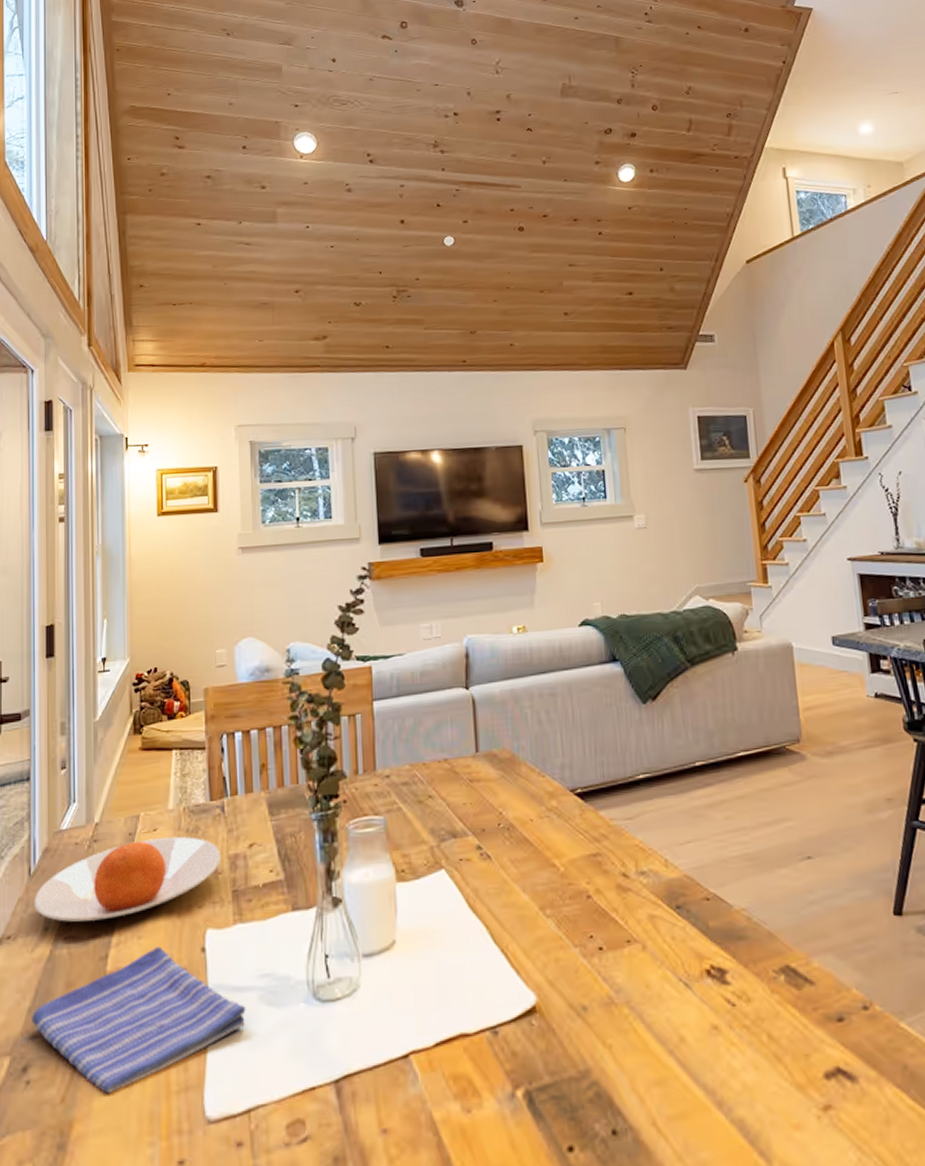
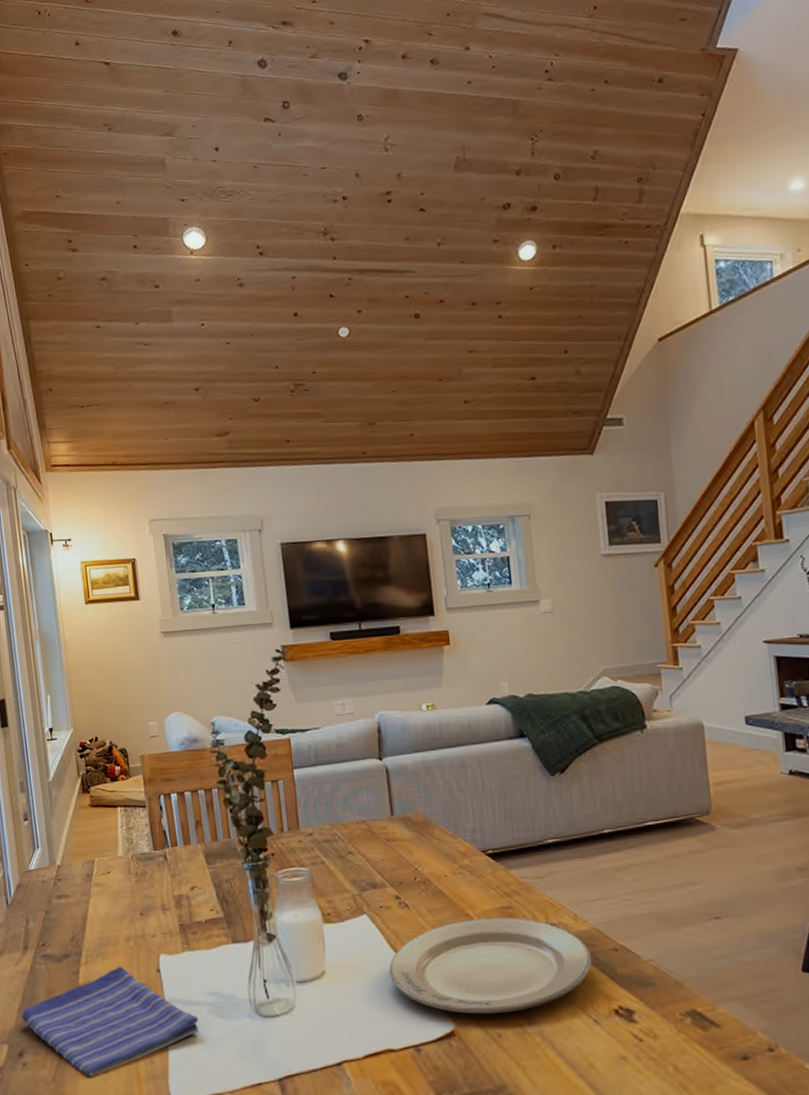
plate: present [34,836,222,922] -> none [13,878,168,943]
plate: none [467,866,684,984] -> present [389,918,593,1014]

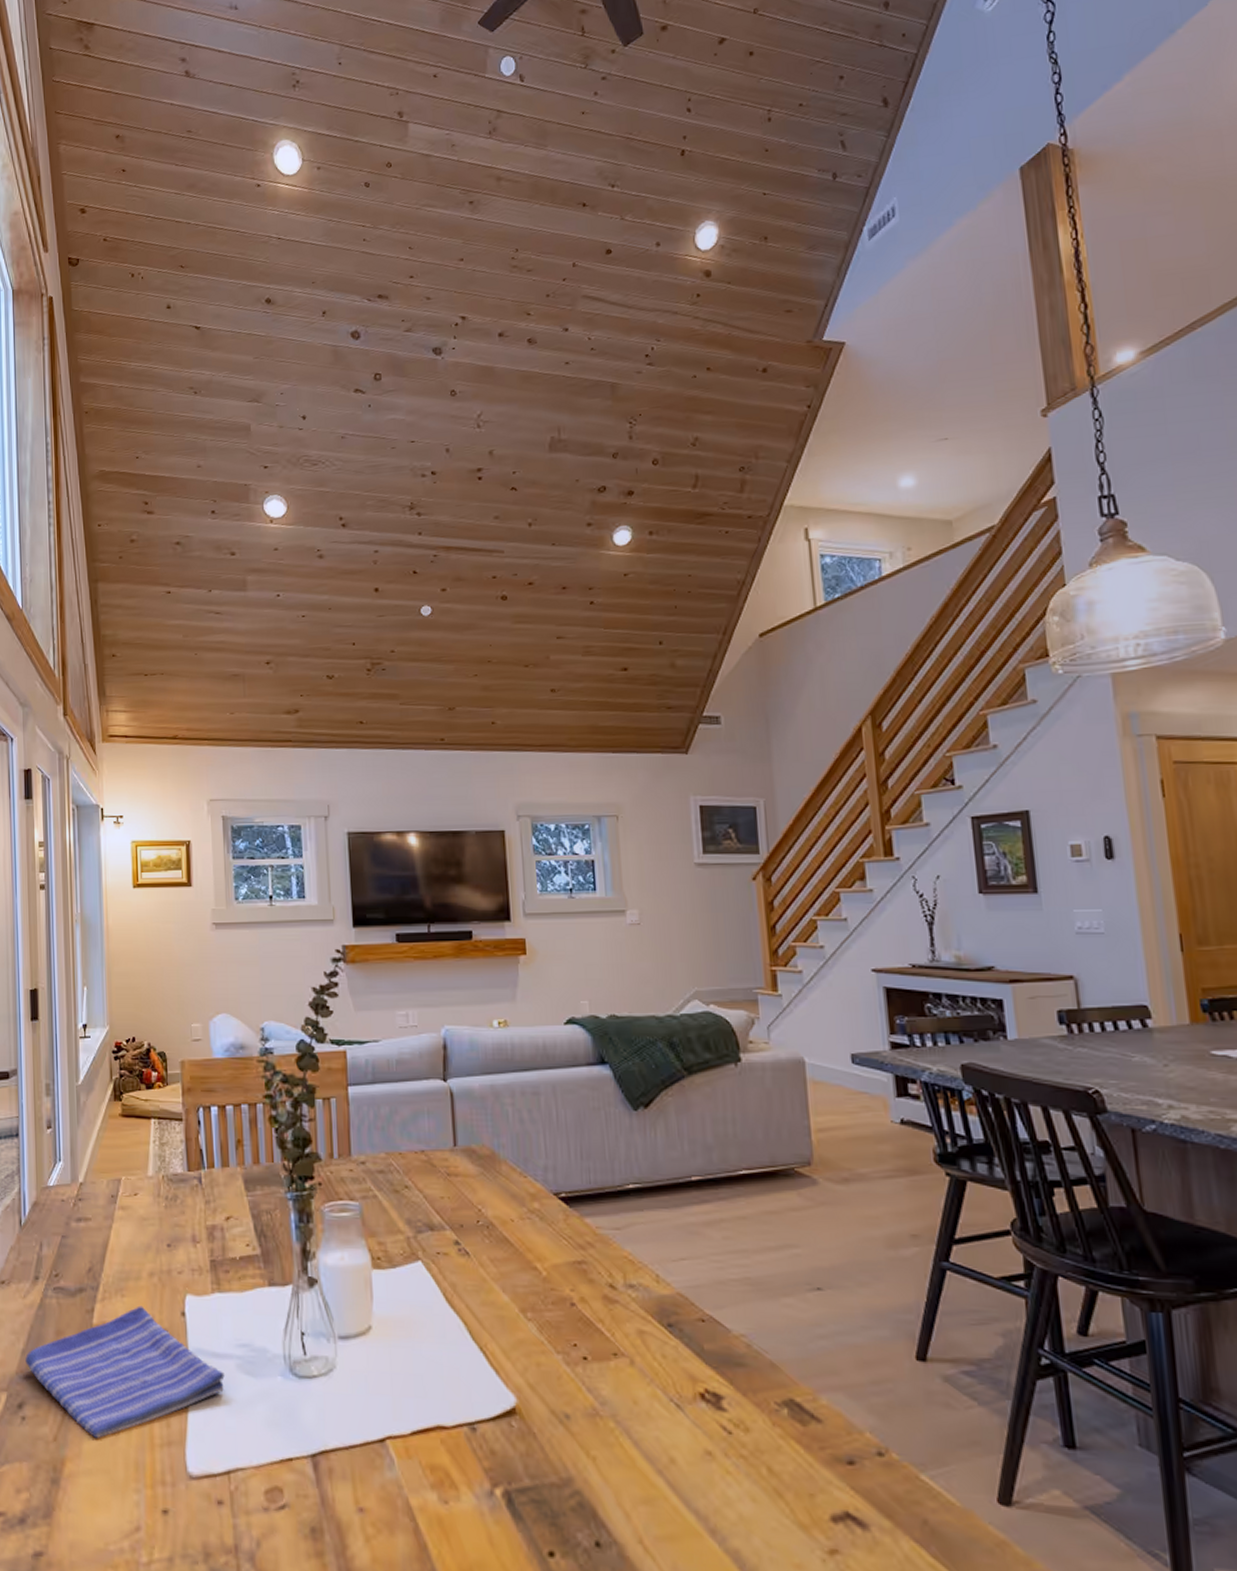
plate: present [389,918,593,1014] -> none [444,1273,676,1390]

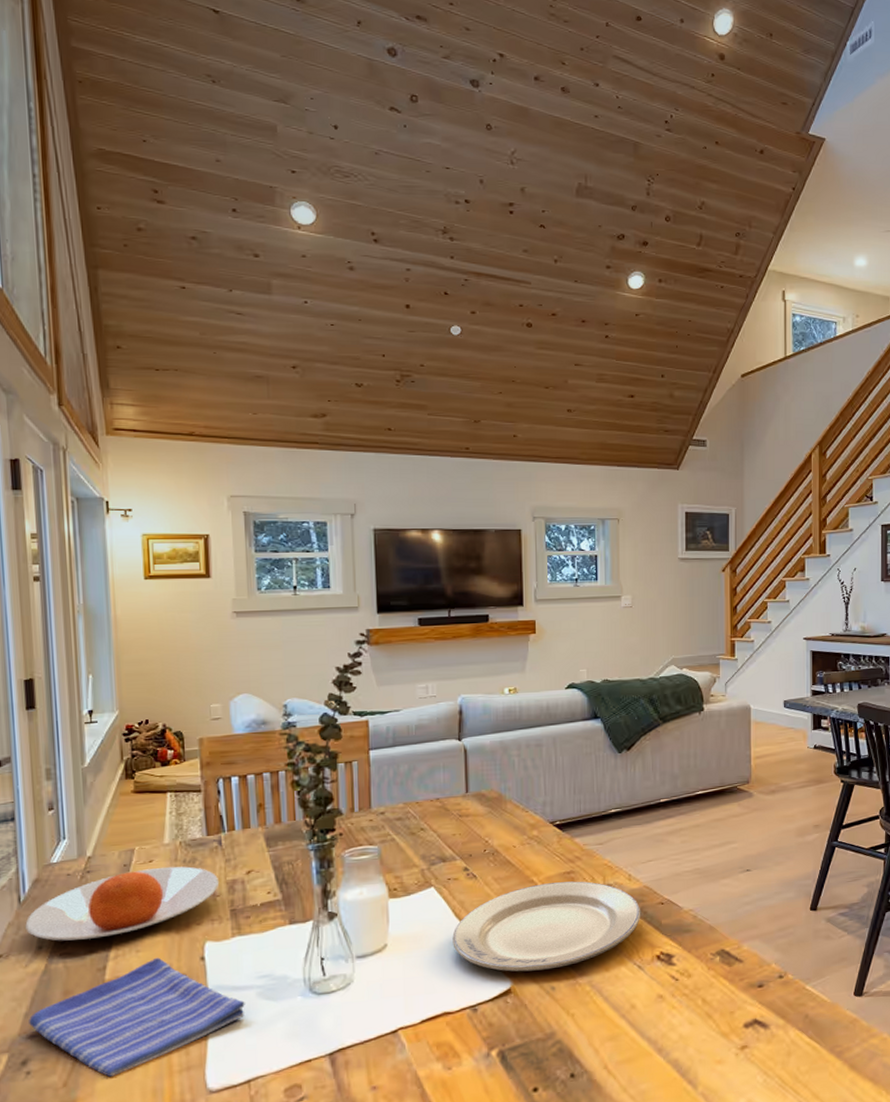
plate: none [25,1202,200,1275] -> present [25,866,220,941]
plate: none [444,1273,676,1390] -> present [452,881,641,972]

